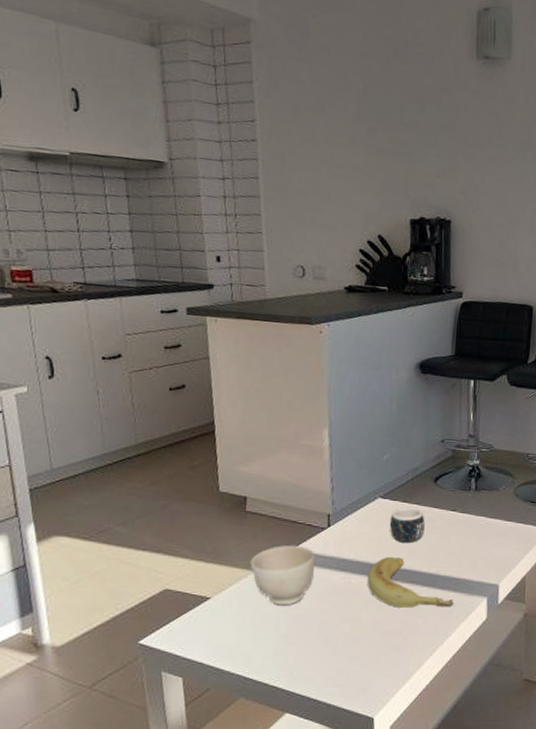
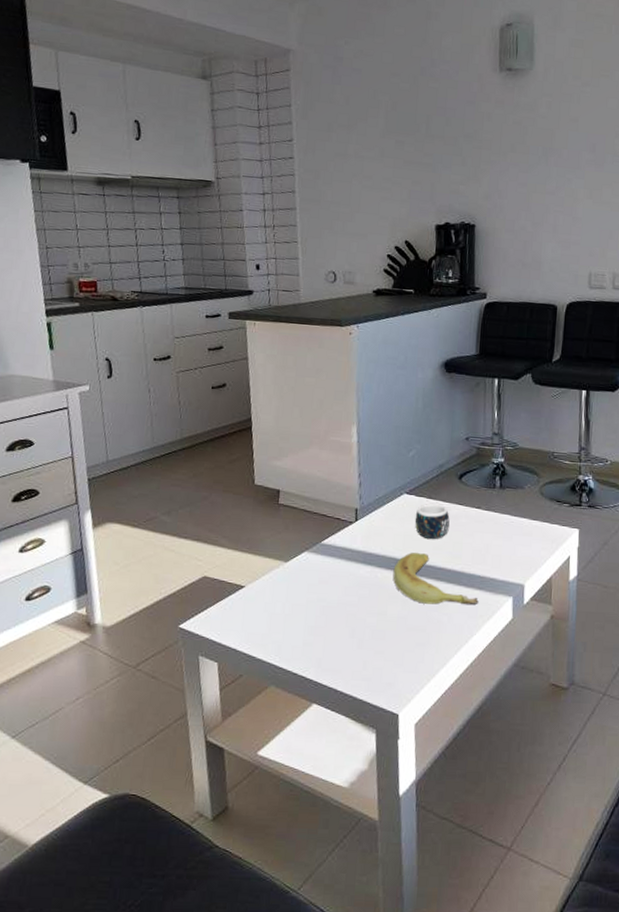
bowl: present [250,545,315,606] -> none [282,537,343,597]

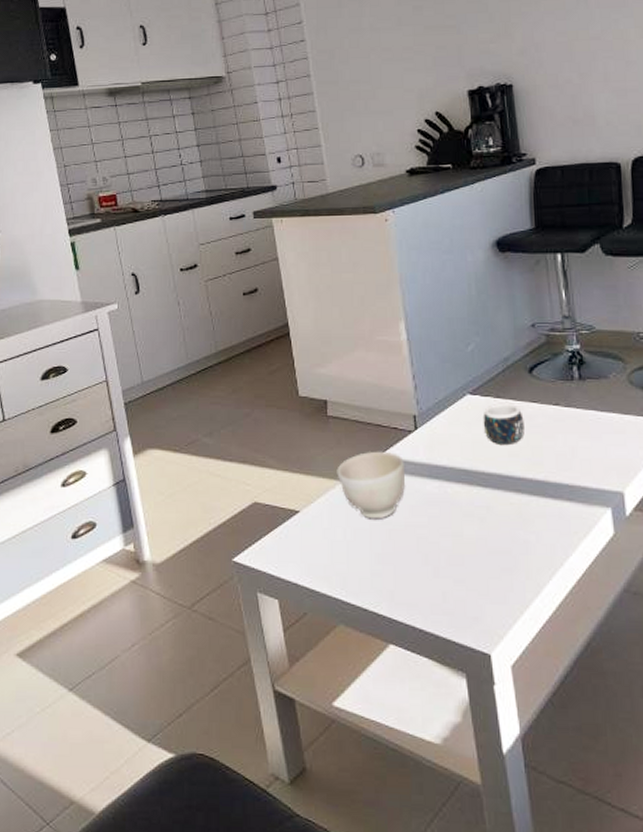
bowl: none [282,537,343,597] -> present [337,451,405,519]
banana: present [393,552,479,605] -> none [465,461,571,521]

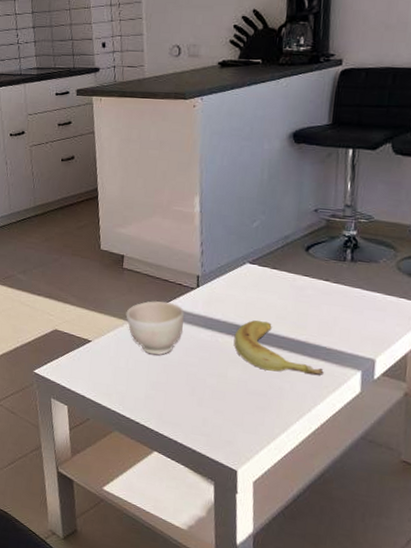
banana: none [465,461,571,521] -> present [234,320,324,375]
mug: present [483,403,526,446] -> none [257,273,295,310]

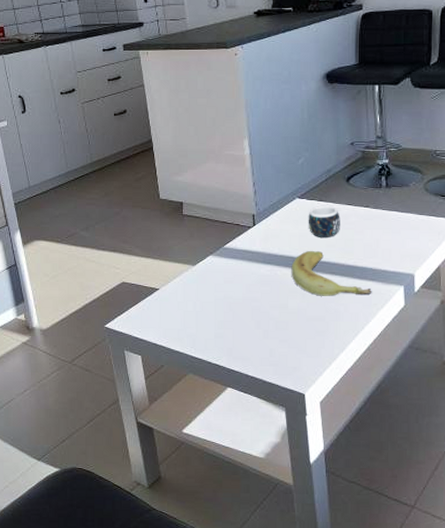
bowl: present [125,301,184,355] -> none [189,242,244,295]
mug: none [257,273,295,310] -> present [308,205,341,239]

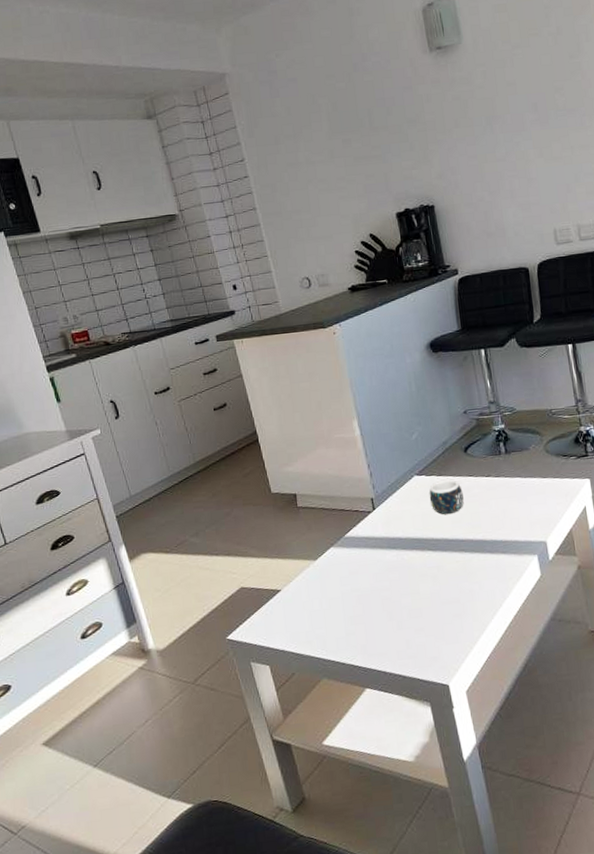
banana: present [291,250,372,296] -> none [418,528,505,577]

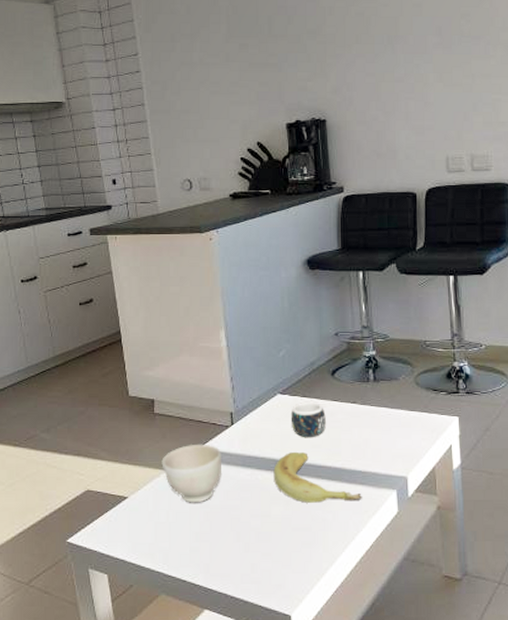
bowl: none [309,531,369,589] -> present [161,444,221,503]
banana: none [418,528,505,577] -> present [273,451,362,503]

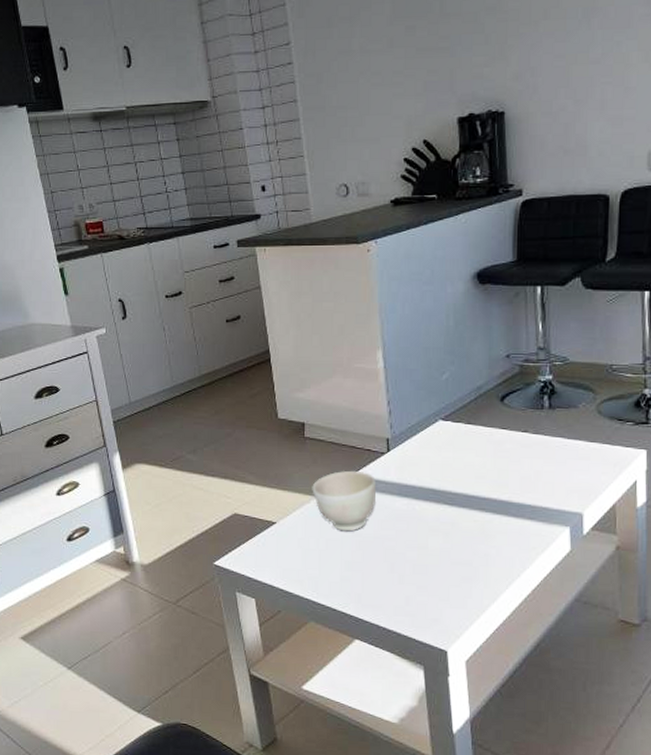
banana: present [273,451,362,503] -> none [432,481,530,537]
mug: present [290,401,327,438] -> none [453,429,494,468]

